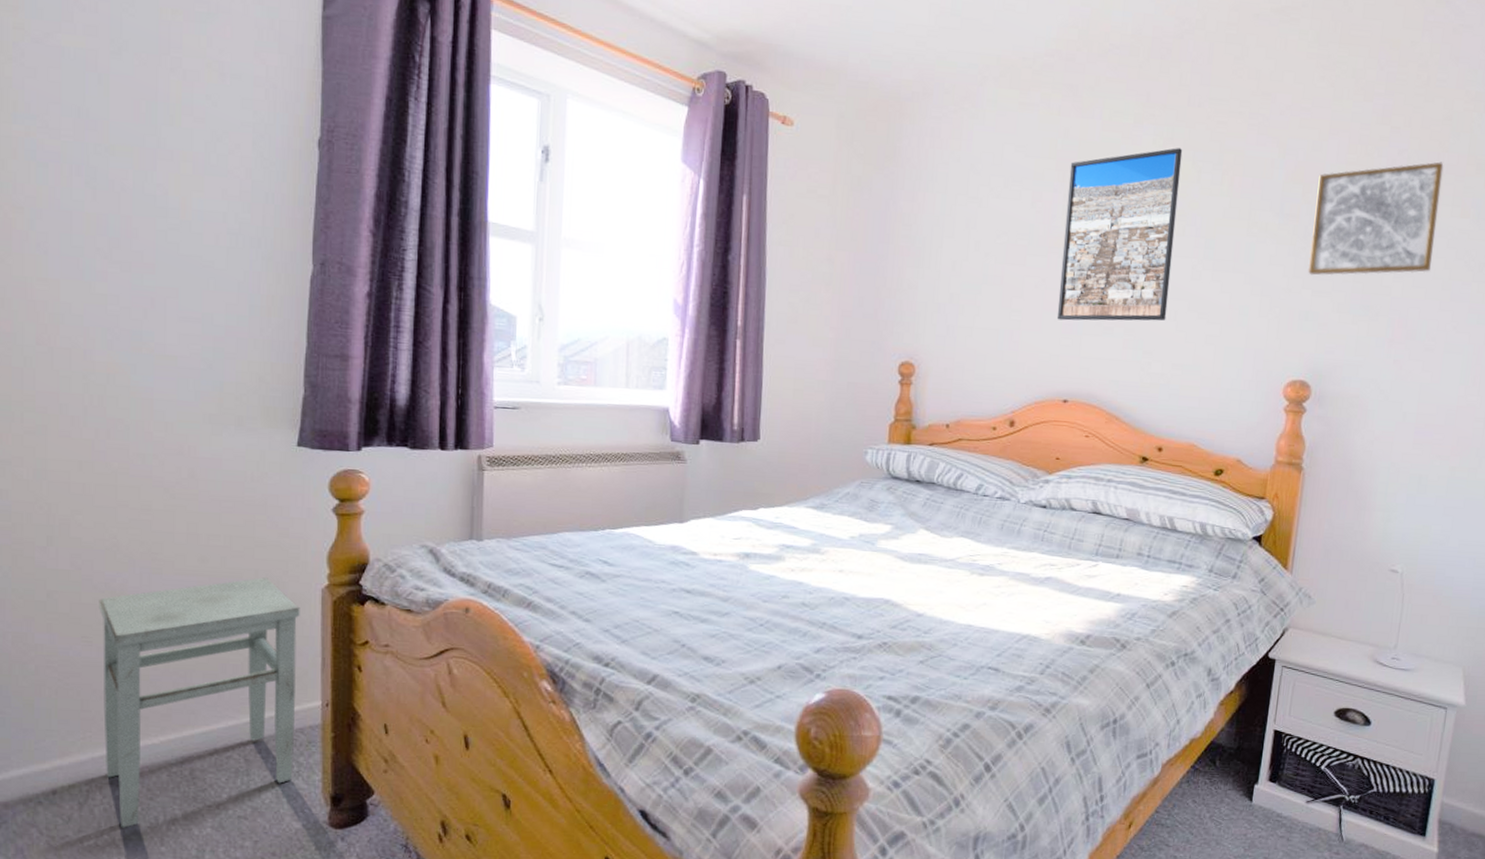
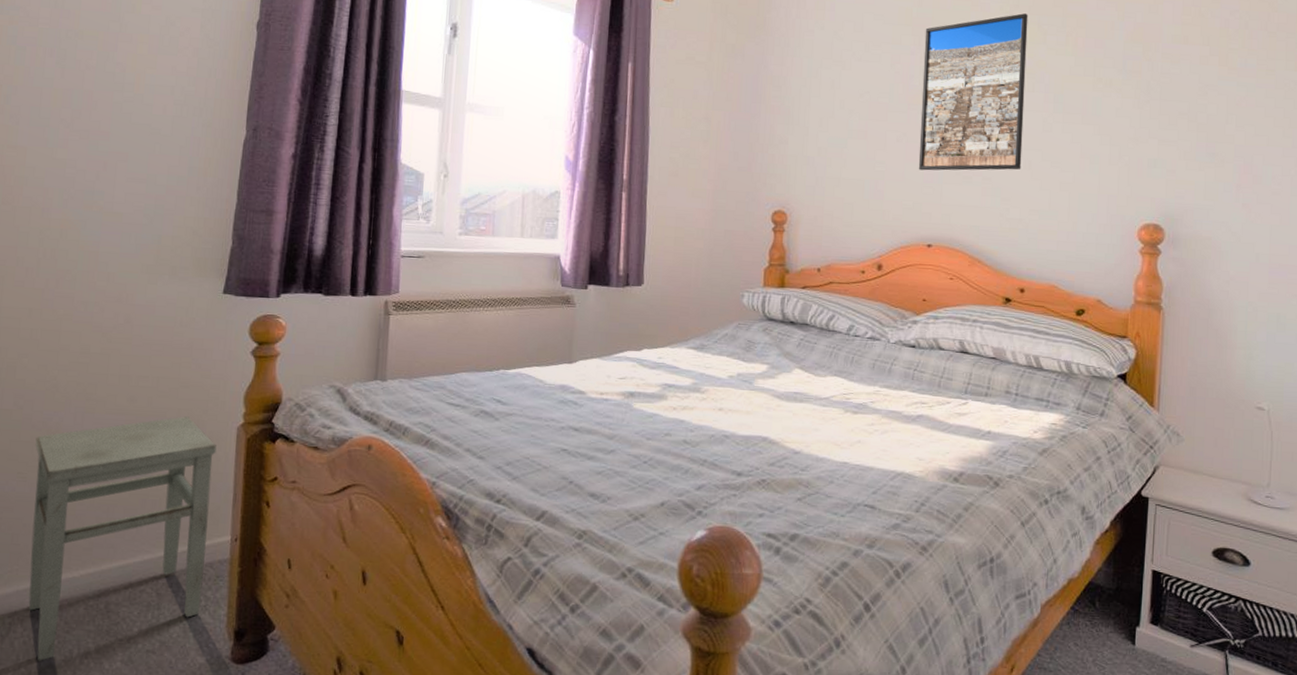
wall art: present [1307,162,1444,276] -> none [1153,21,1275,126]

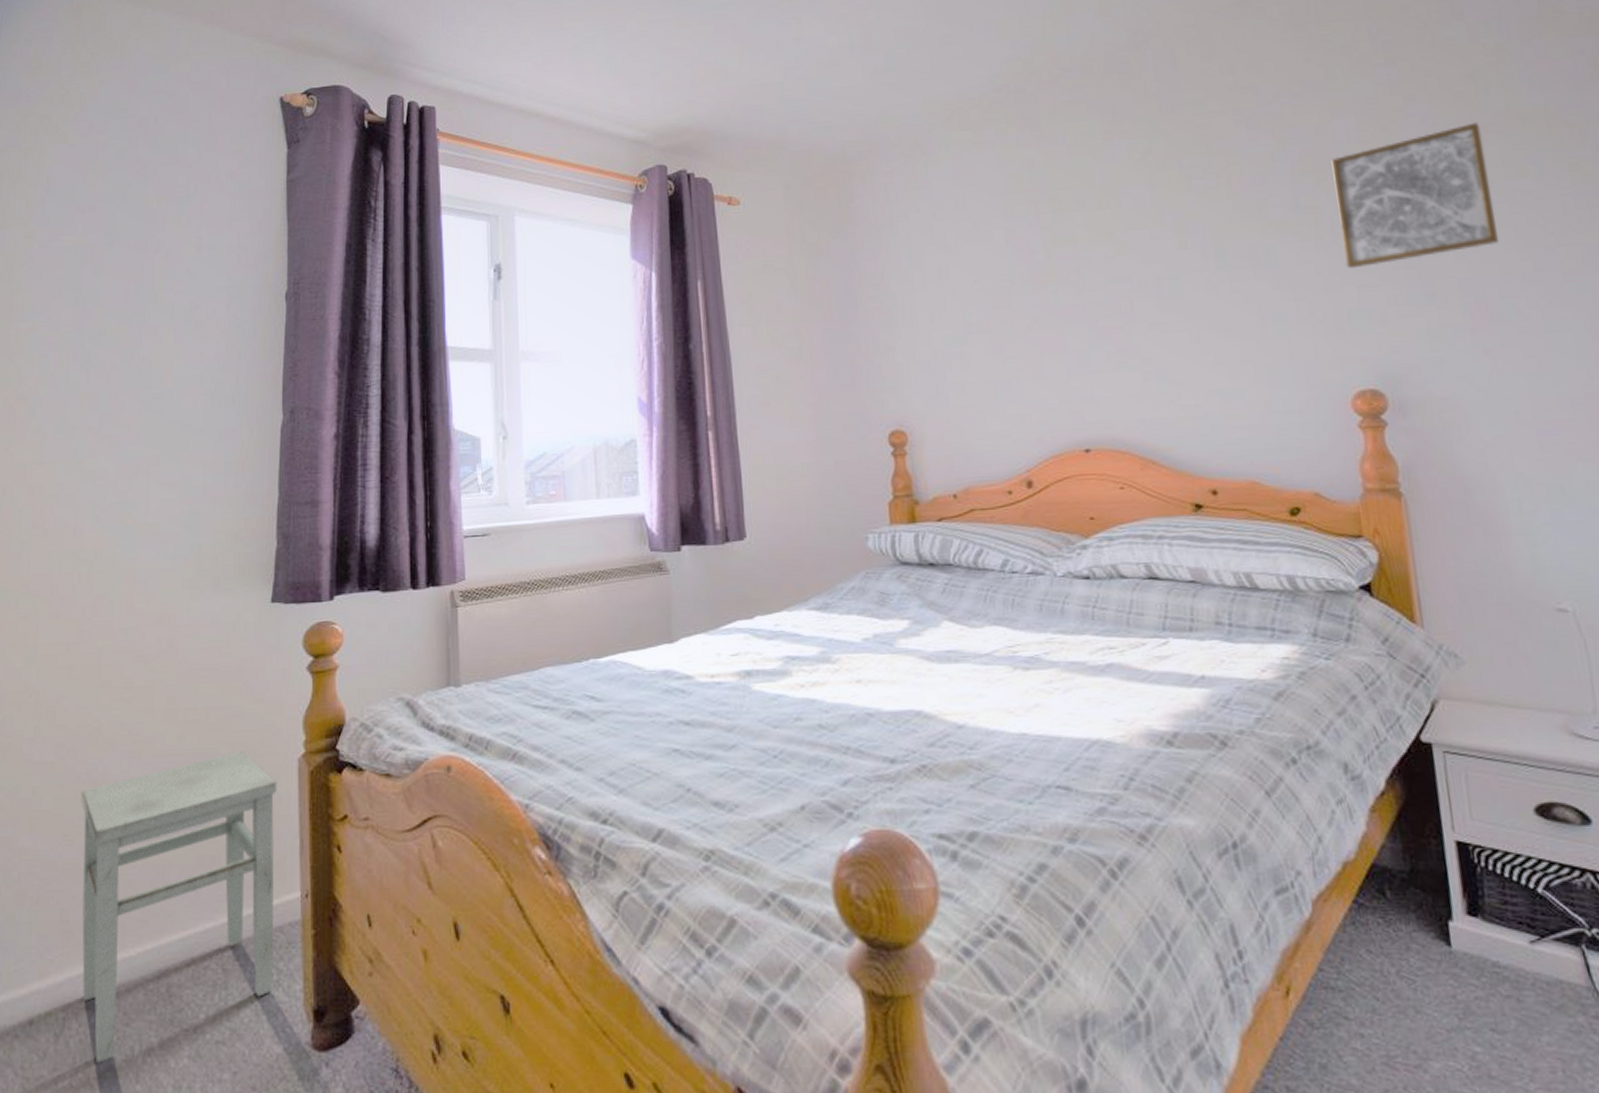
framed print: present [918,13,1028,171] -> none [1041,158,1188,361]
wall art: none [1153,21,1275,126] -> present [1331,122,1499,269]

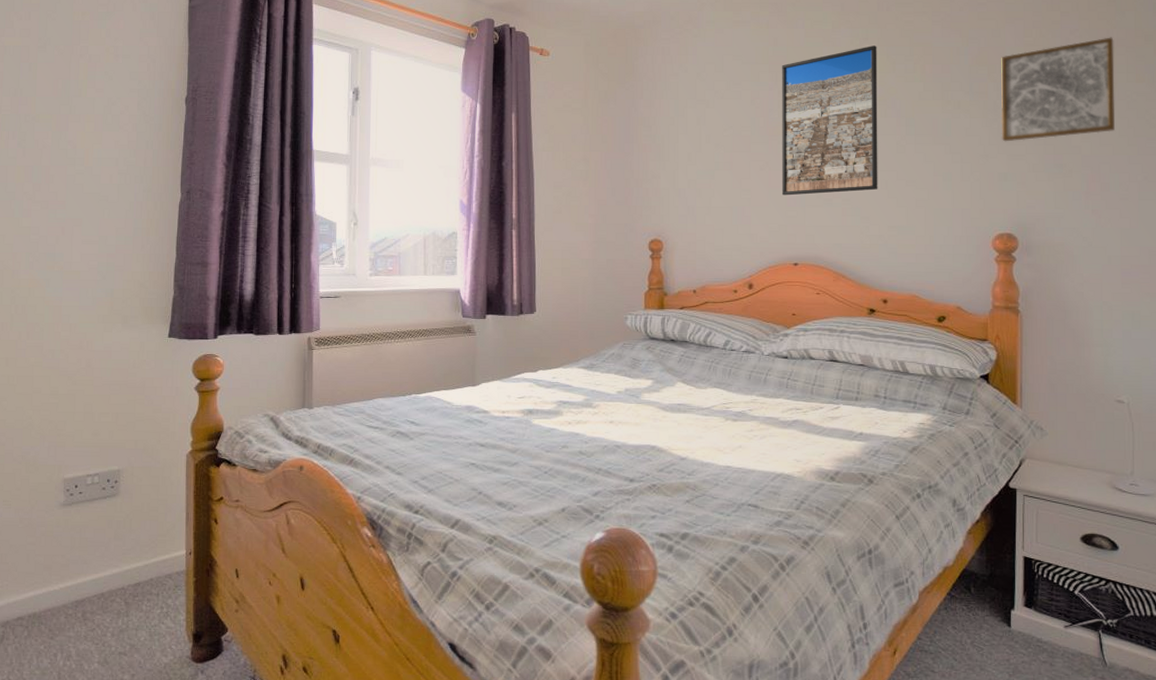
stool: present [80,751,277,1063] -> none [17,446,170,664]
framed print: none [1041,158,1188,361] -> present [781,46,878,196]

